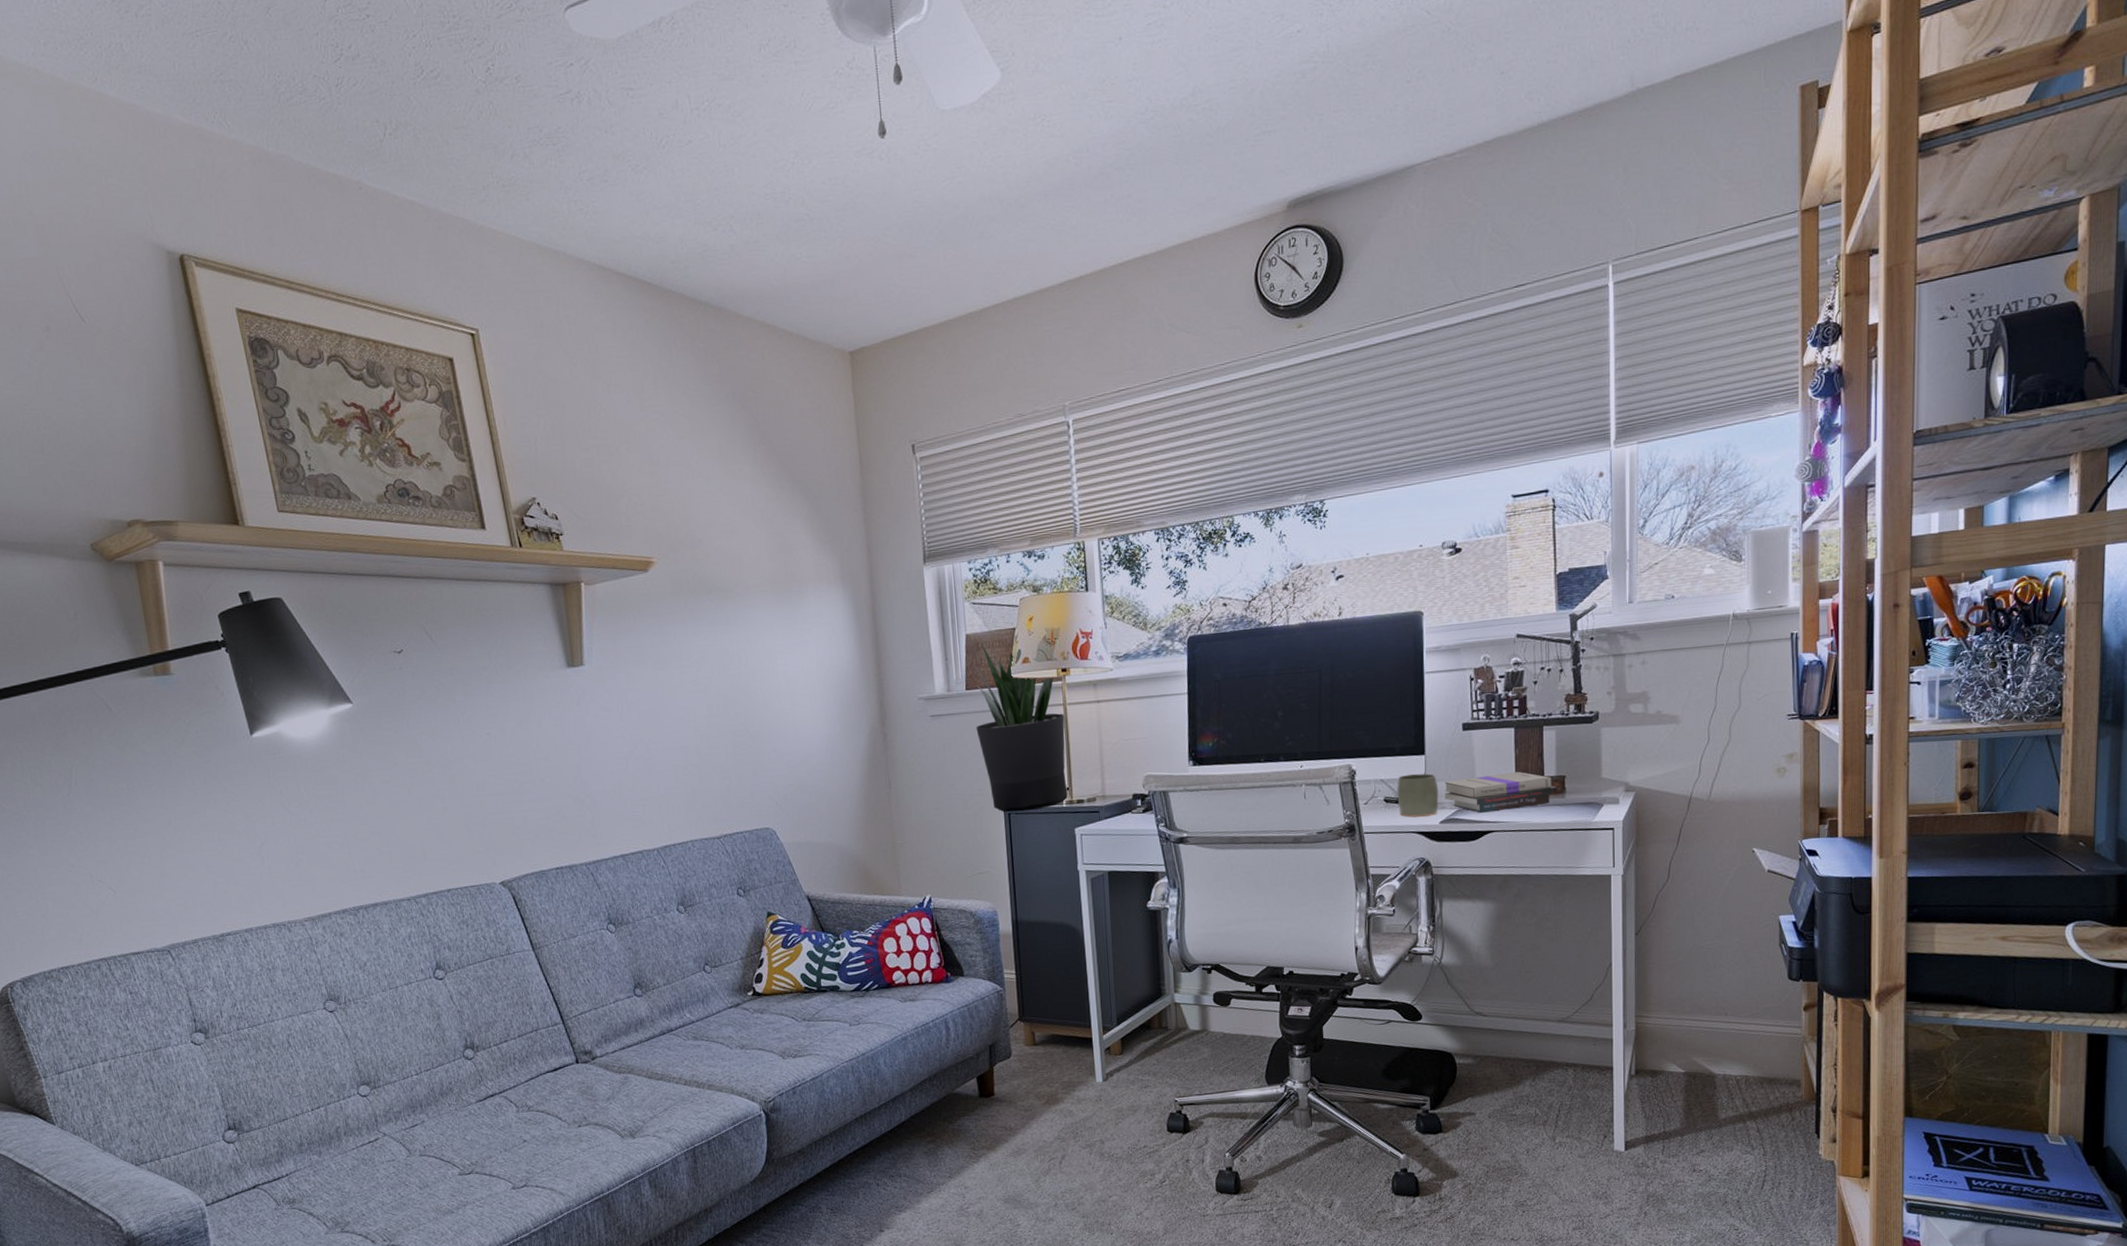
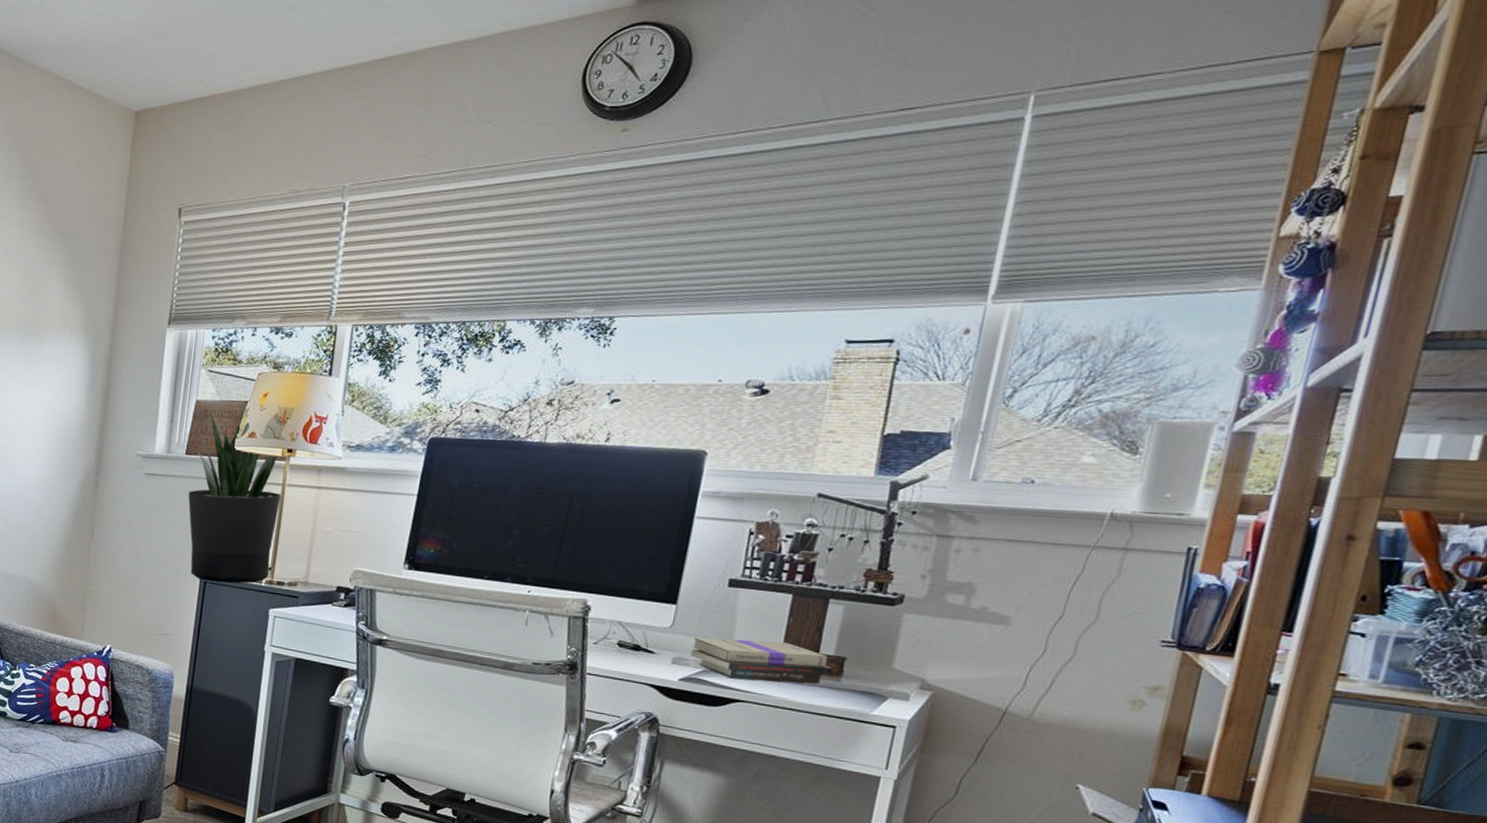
mug: present [1397,773,1439,818] -> none [632,621,686,671]

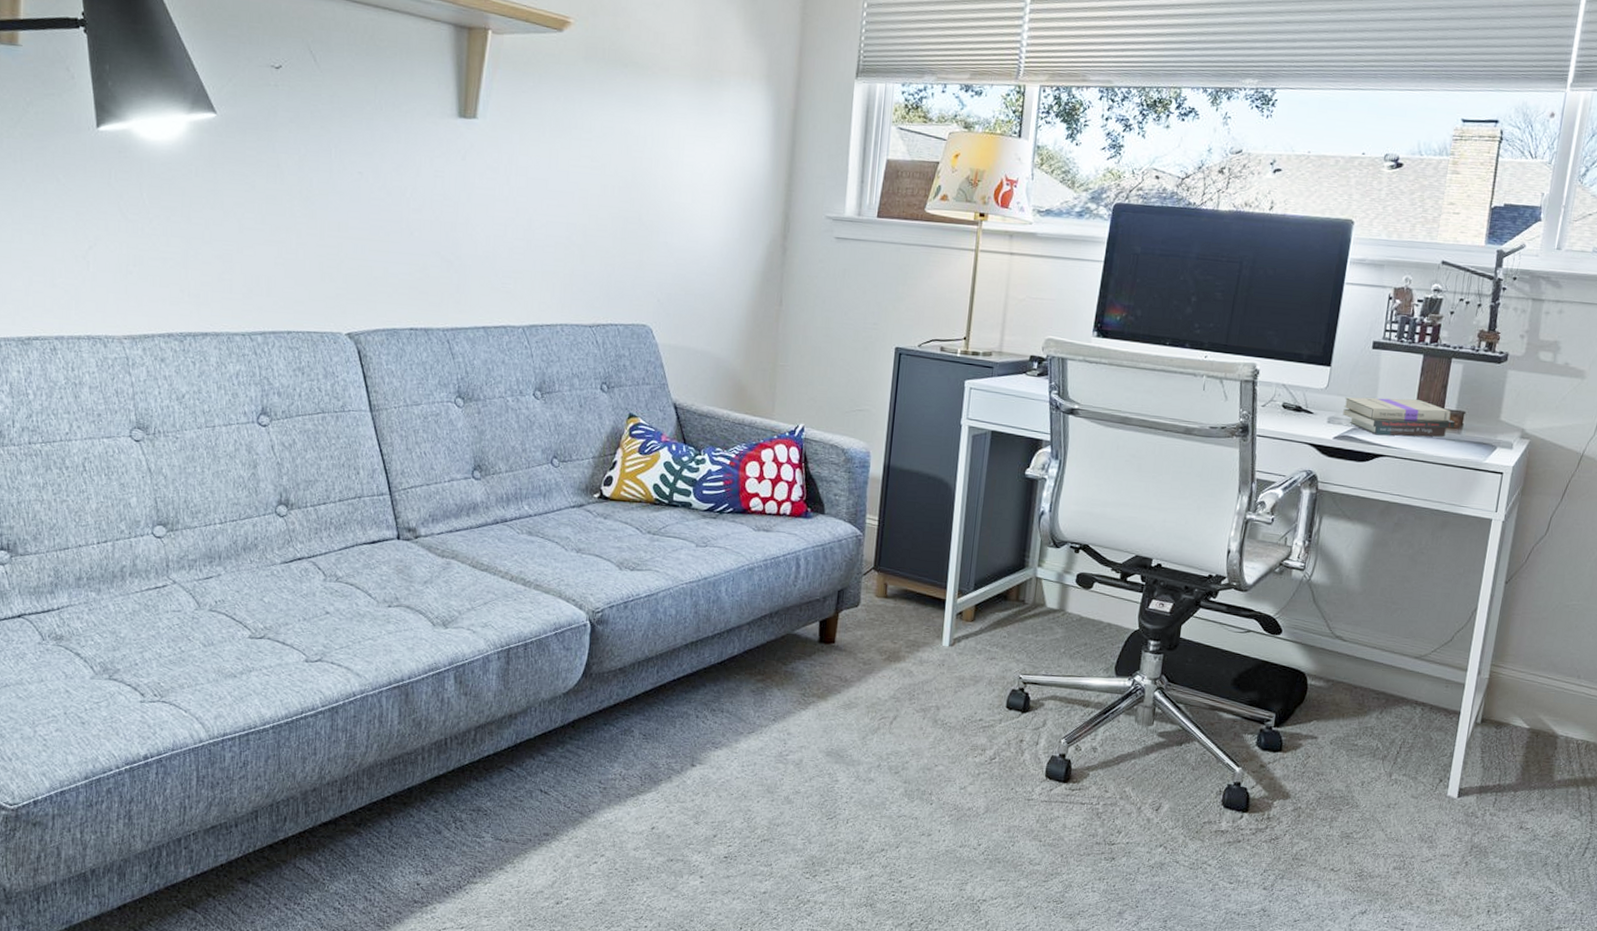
planter: present [188,412,280,584] -> none [880,173,974,355]

